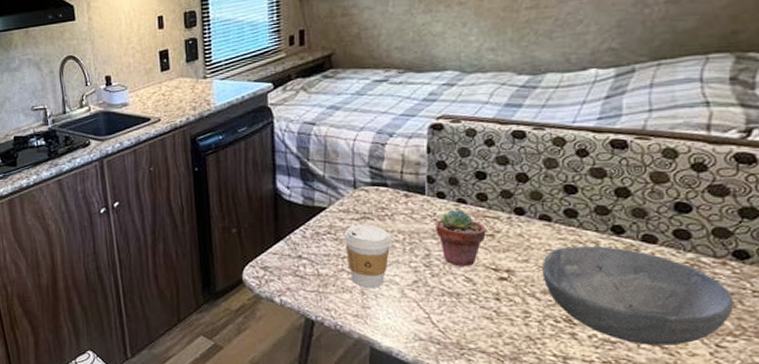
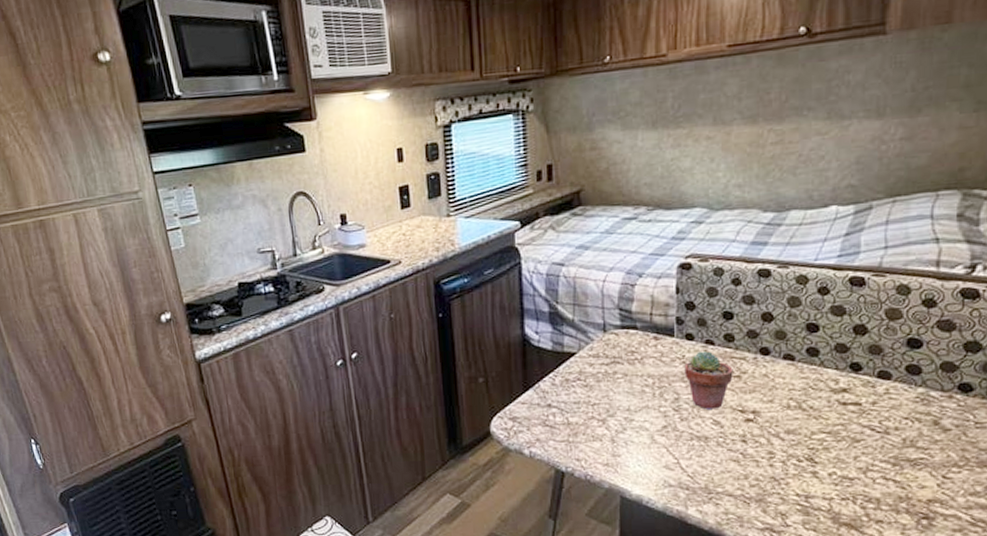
coffee cup: present [344,225,391,288] -> none [594,369,641,435]
bowl: present [542,246,734,346] -> none [786,384,959,480]

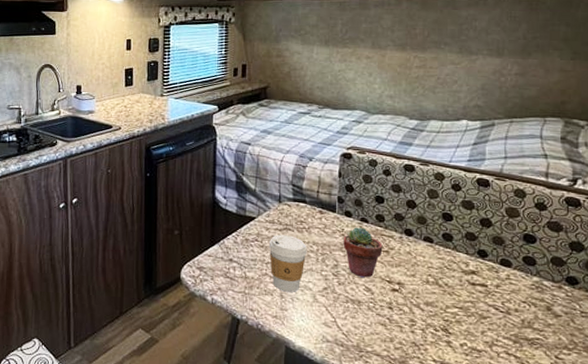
coffee cup: none [594,369,641,435] -> present [268,235,307,292]

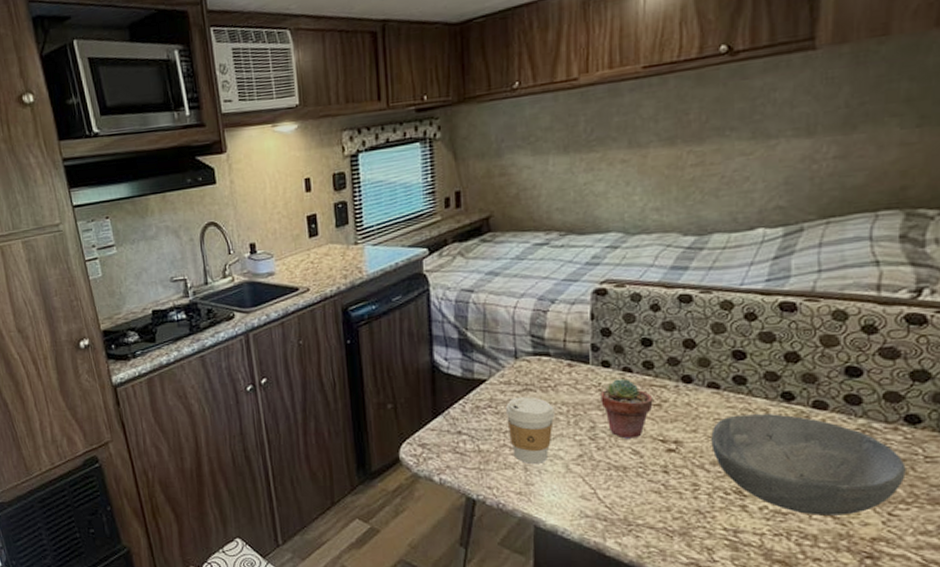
bowl: none [425,265,568,356] -> present [711,414,906,516]

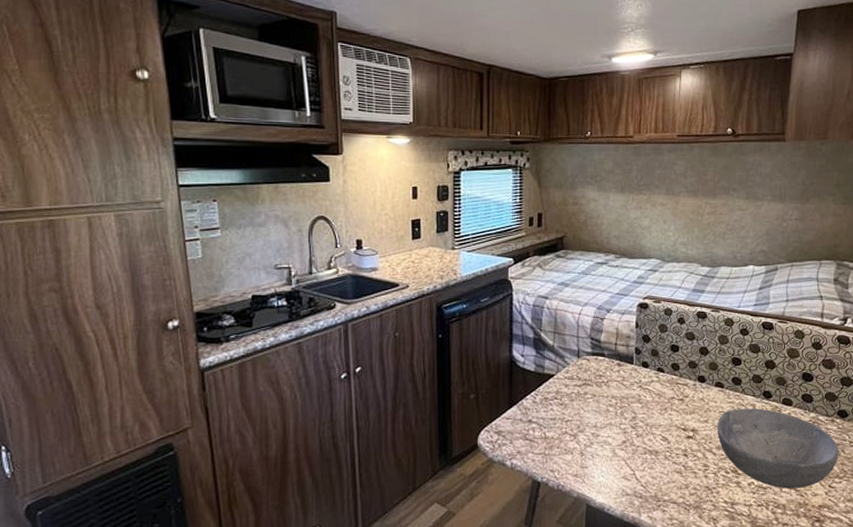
coffee cup: present [505,397,555,464] -> none [568,391,606,449]
potted succulent: present [600,379,653,439] -> none [641,377,678,427]

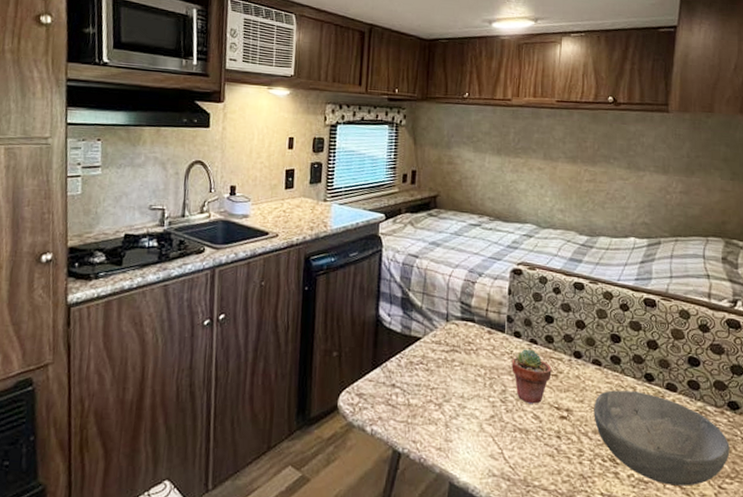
potted succulent: none [641,377,678,427] -> present [511,349,552,404]

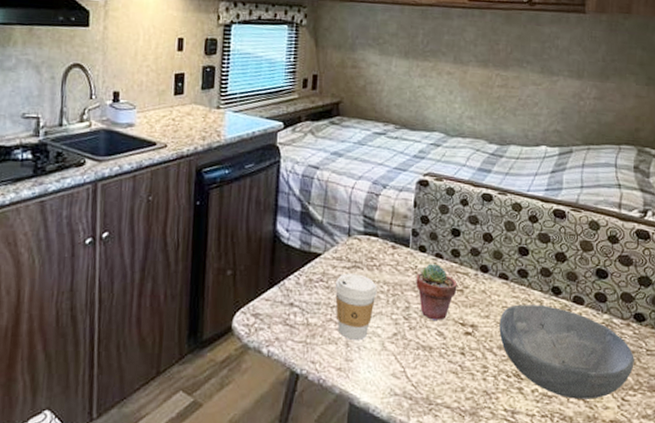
coffee cup: none [434,357,475,421] -> present [334,273,377,340]

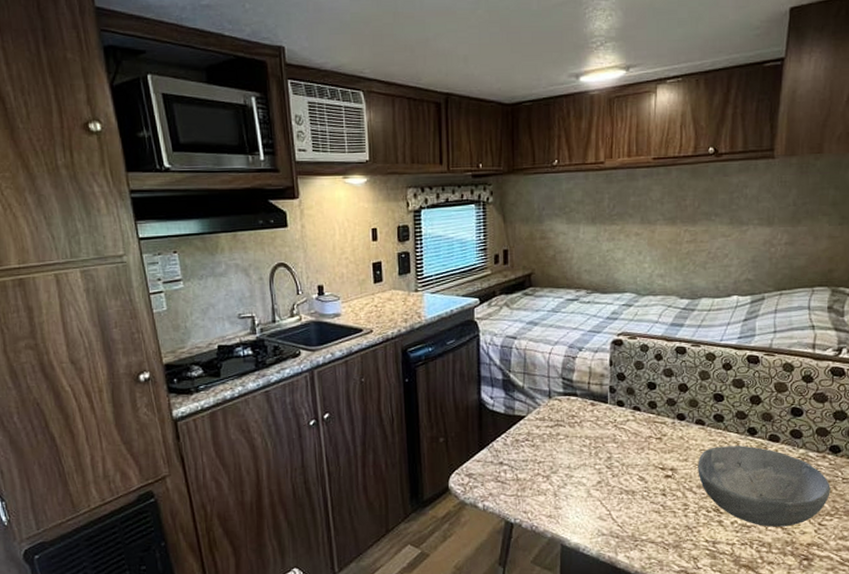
coffee cup: present [334,273,377,340] -> none [540,431,580,490]
potted succulent: present [416,264,457,321] -> none [616,416,656,467]

